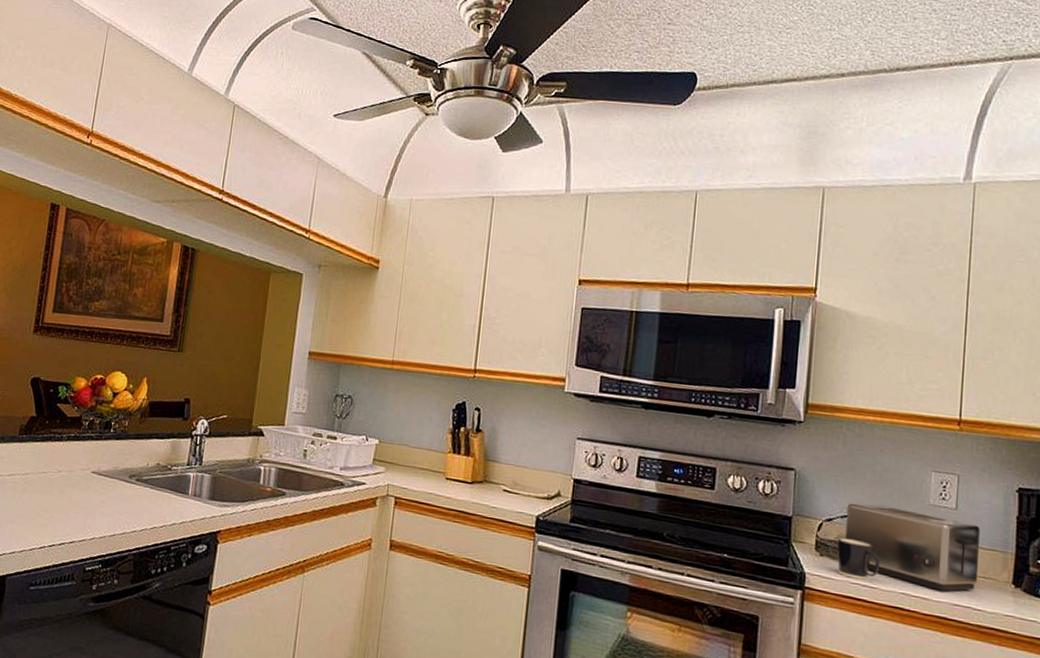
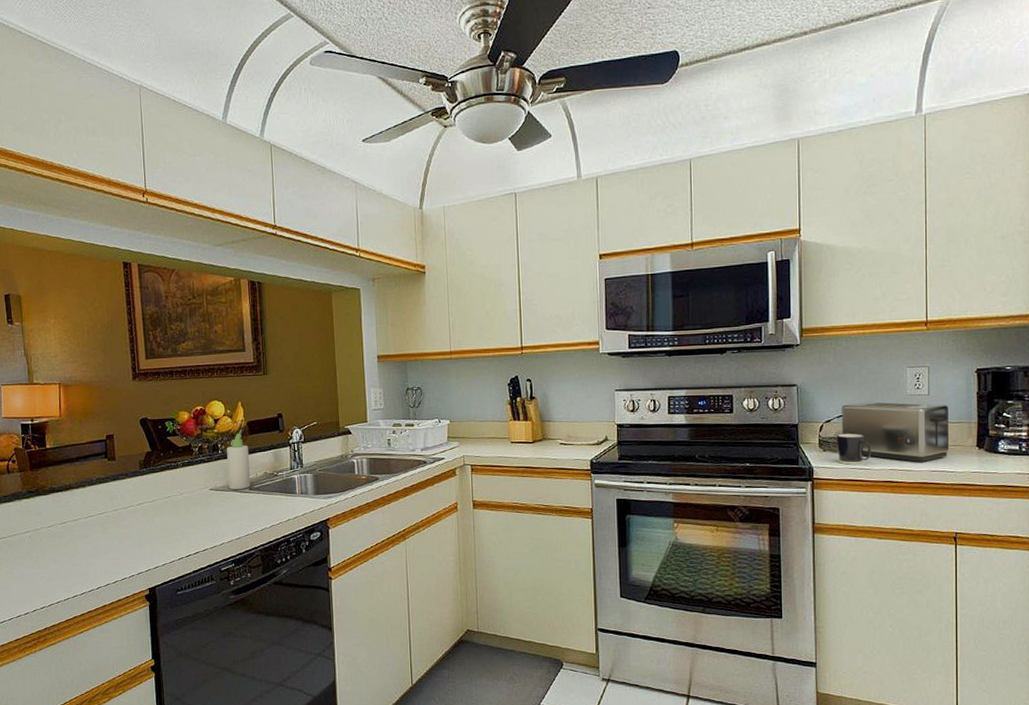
bottle: none [114,409,146,479] -> present [227,429,250,489]

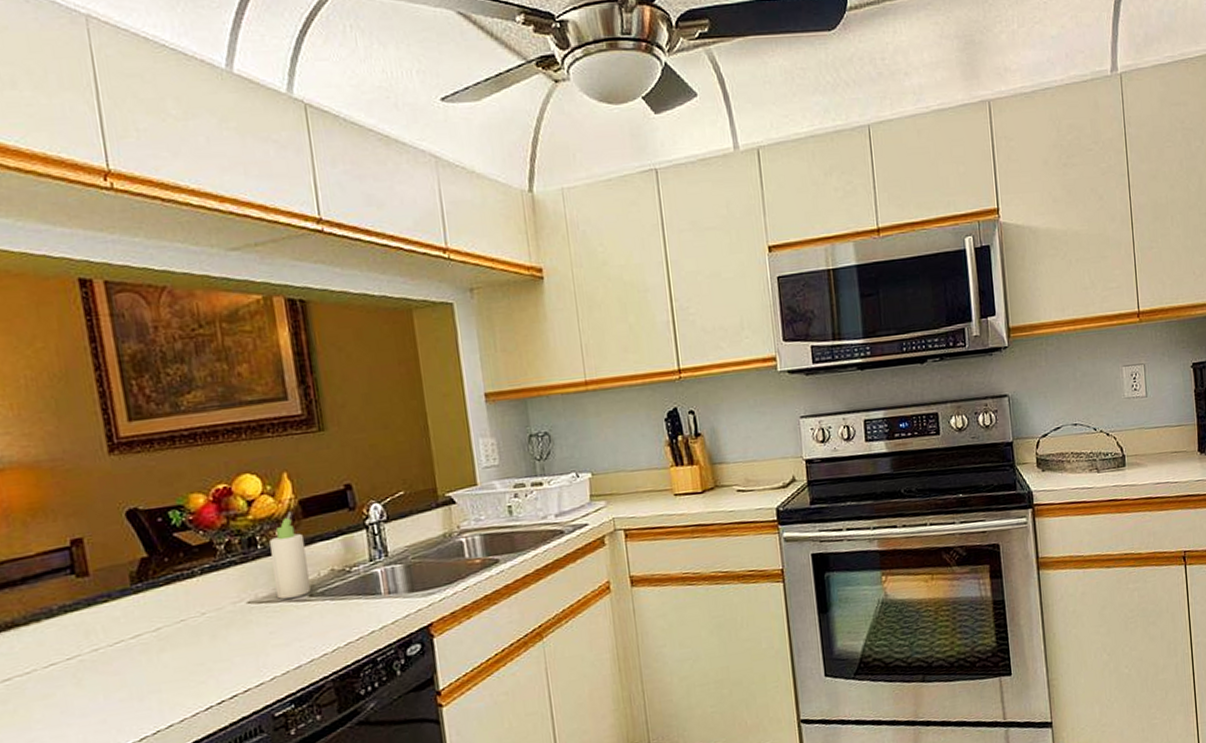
mug: present [836,433,872,465] -> none [1054,447,1093,485]
toaster: present [841,401,950,462] -> none [1058,406,1172,475]

